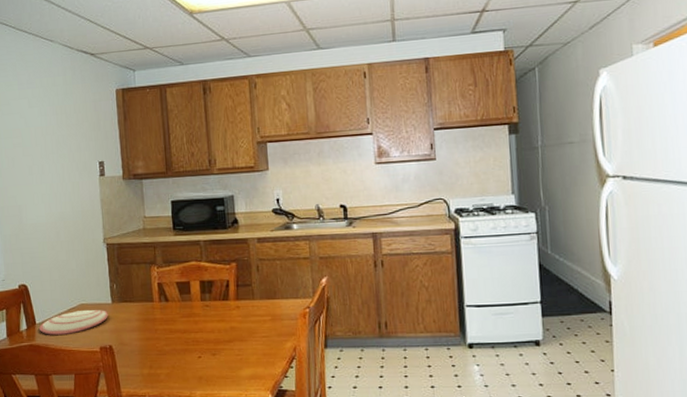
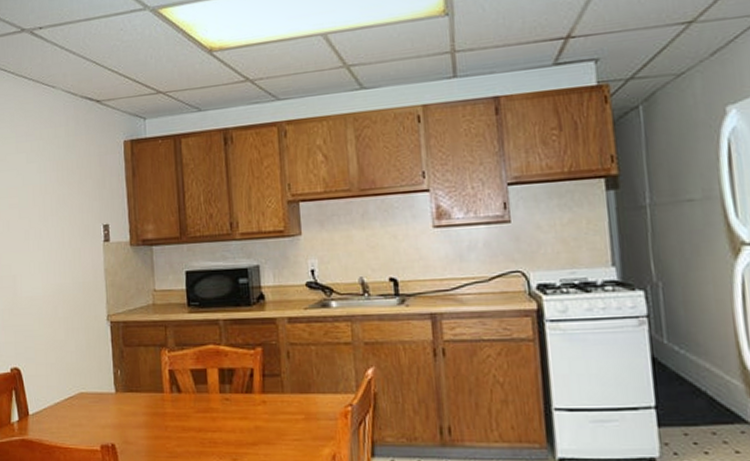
plate: present [39,309,108,336] -> none [33,399,111,430]

